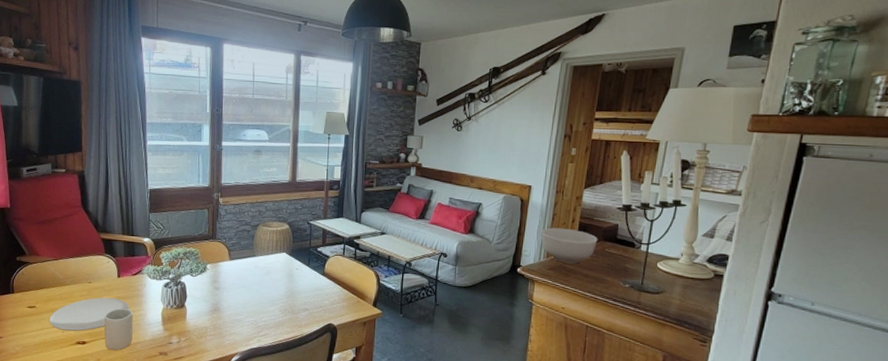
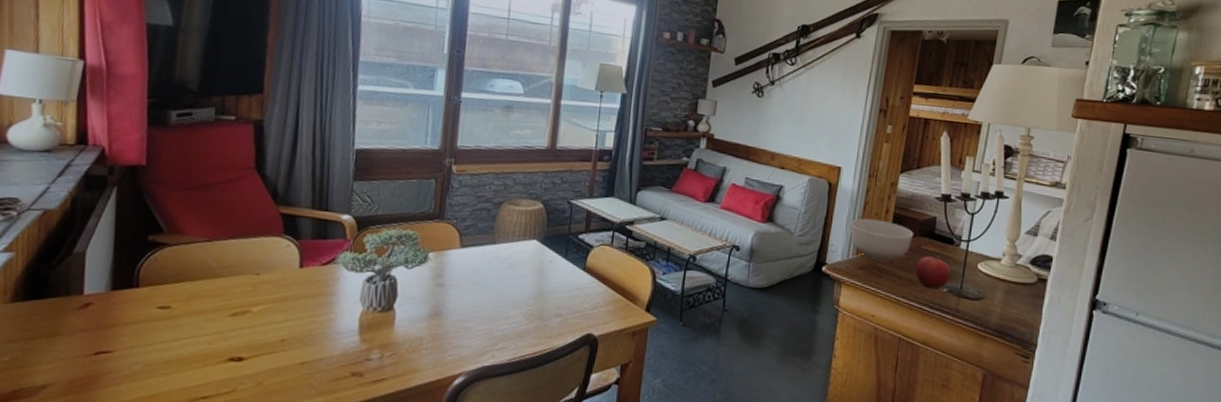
plate: present [49,297,130,332] -> none [189,295,314,344]
mug: present [103,308,133,351] -> none [271,311,318,371]
fruit: none [600,257,633,285] -> present [915,256,951,289]

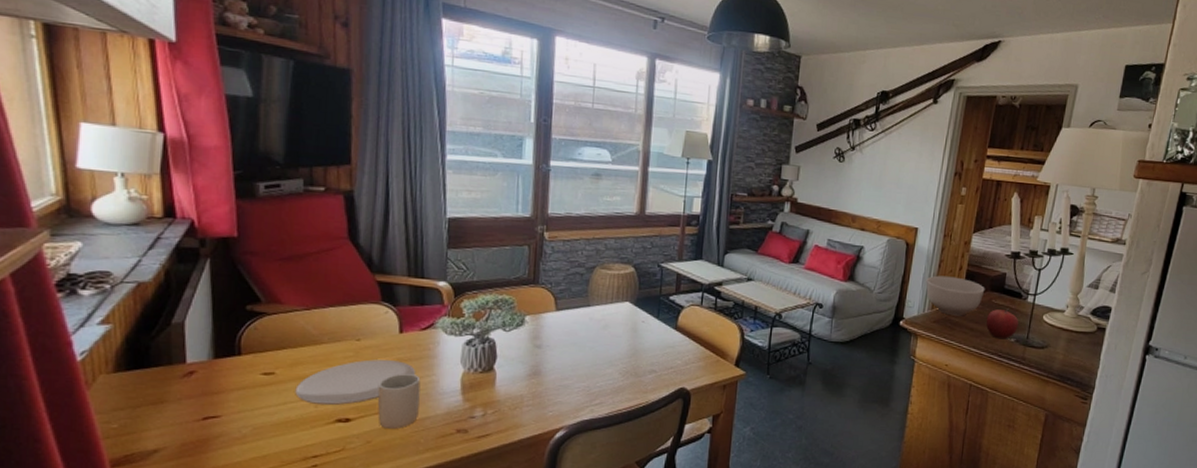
plate: none [189,295,314,344] -> present [295,359,417,406]
mug: none [271,311,318,371] -> present [377,374,421,430]

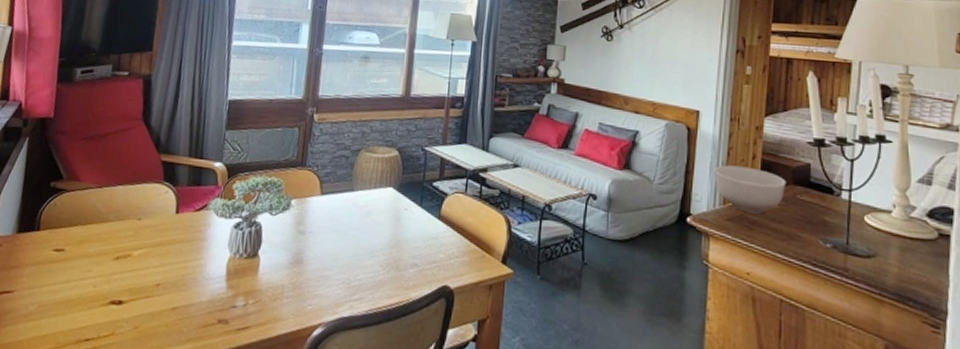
plate: present [295,359,417,406] -> none [78,239,187,287]
mug: present [377,374,421,430] -> none [147,256,190,316]
fruit: present [986,309,1019,340] -> none [791,207,834,245]

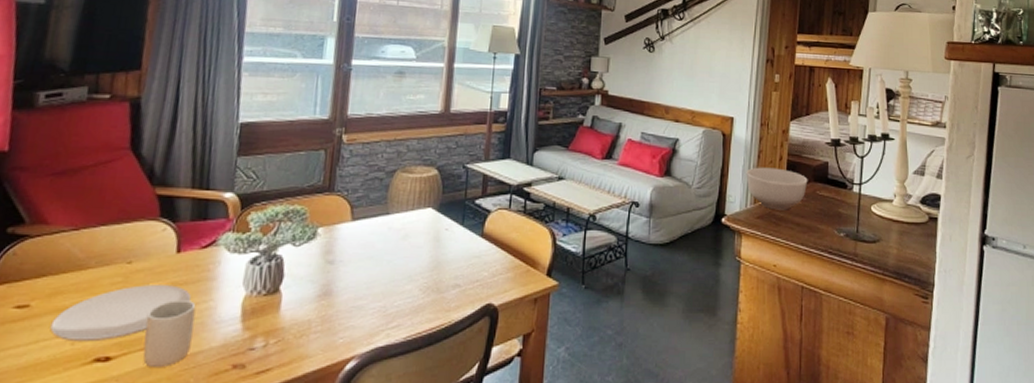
plate: none [78,239,187,287] -> present [50,285,192,343]
mug: none [147,256,190,316] -> present [142,300,196,369]

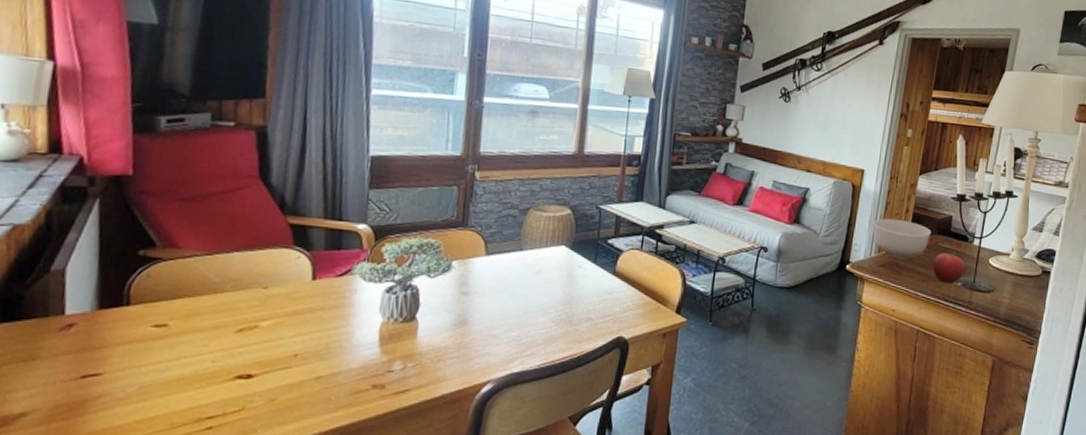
plate: present [50,285,192,343] -> none [190,309,330,361]
mug: present [142,300,196,369] -> none [284,324,334,386]
fruit: none [812,200,846,234] -> present [932,252,965,284]

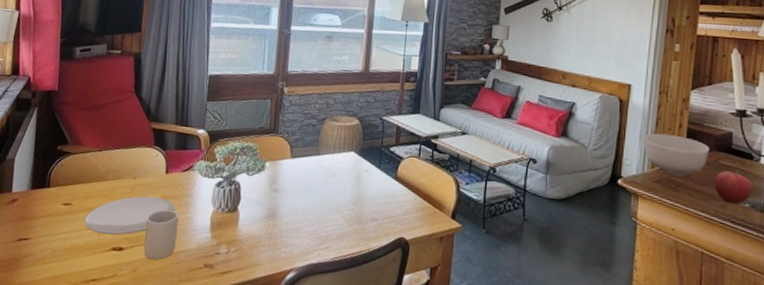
plate: none [190,309,330,361] -> present [84,196,176,236]
mug: none [284,324,334,386] -> present [143,210,179,261]

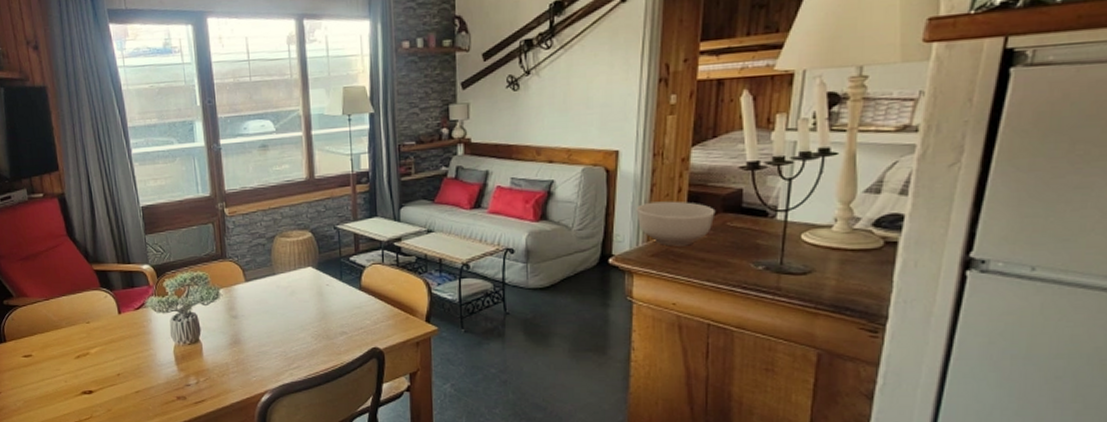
plate: present [84,196,176,236] -> none [48,338,137,381]
mug: present [143,210,179,261] -> none [109,350,144,399]
fruit: present [714,171,752,204] -> none [721,231,767,268]

